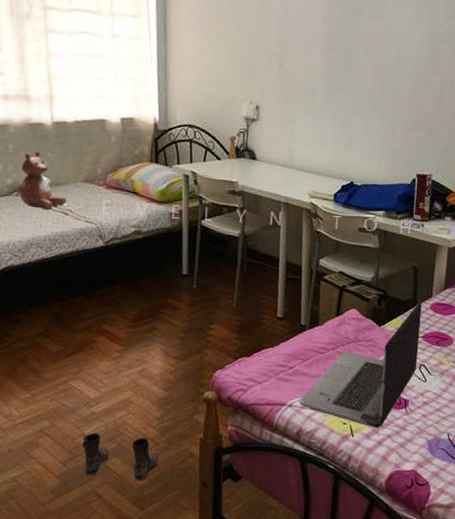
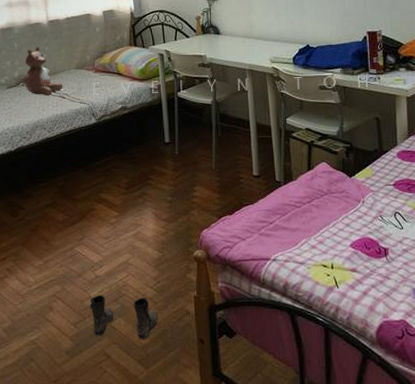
laptop computer: present [299,301,422,428] -> none [282,150,392,278]

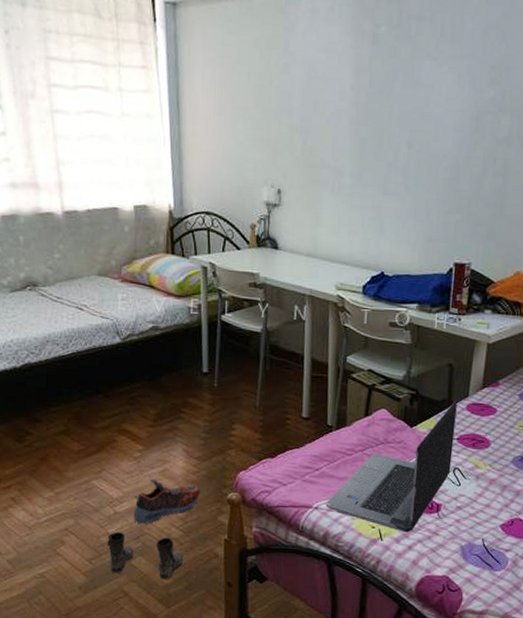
stuffed bear: present [23,46,63,96] -> none [30,242,81,306]
shoe: none [111,242,170,285] -> present [133,478,200,524]
laptop computer: none [282,150,392,278] -> present [325,401,458,533]

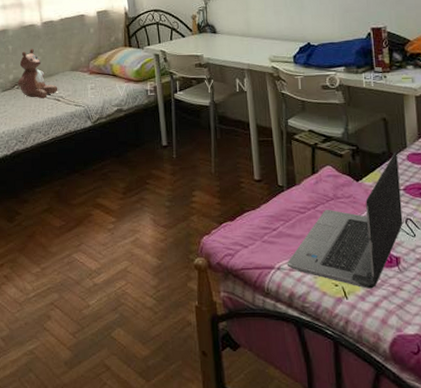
stuffed bear: none [30,242,81,306] -> present [18,48,58,99]
boots: present [107,532,183,580] -> none [88,304,158,351]
shoe: present [133,478,200,524] -> none [109,248,169,294]

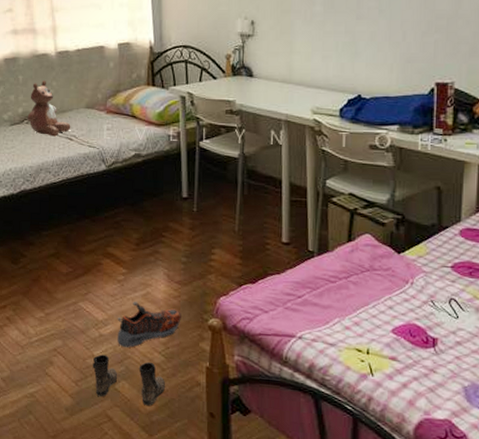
boots: none [88,304,158,351] -> present [92,354,165,406]
shoe: none [109,248,169,294] -> present [117,302,181,348]
laptop computer: present [286,153,403,289] -> none [309,226,449,369]

